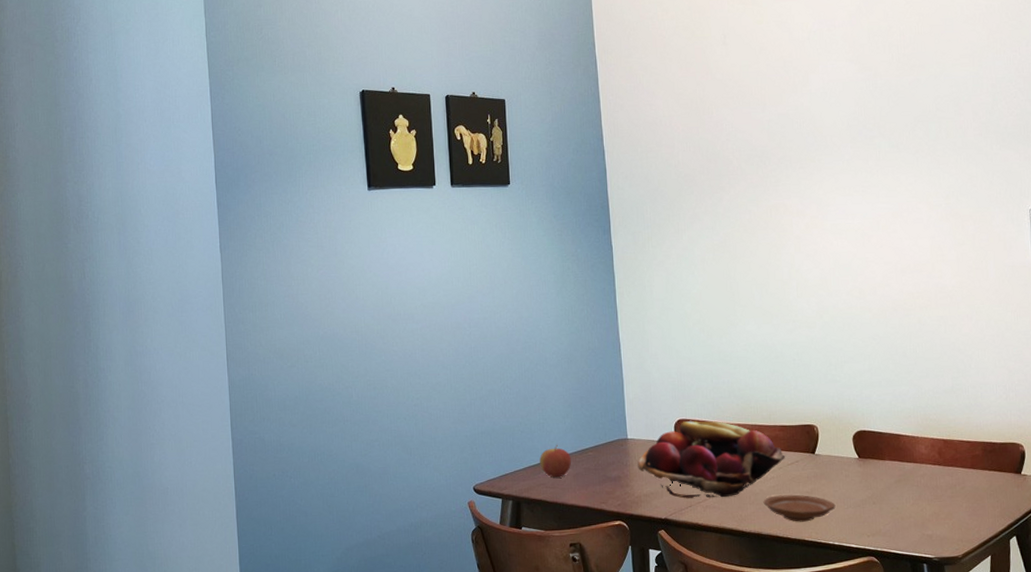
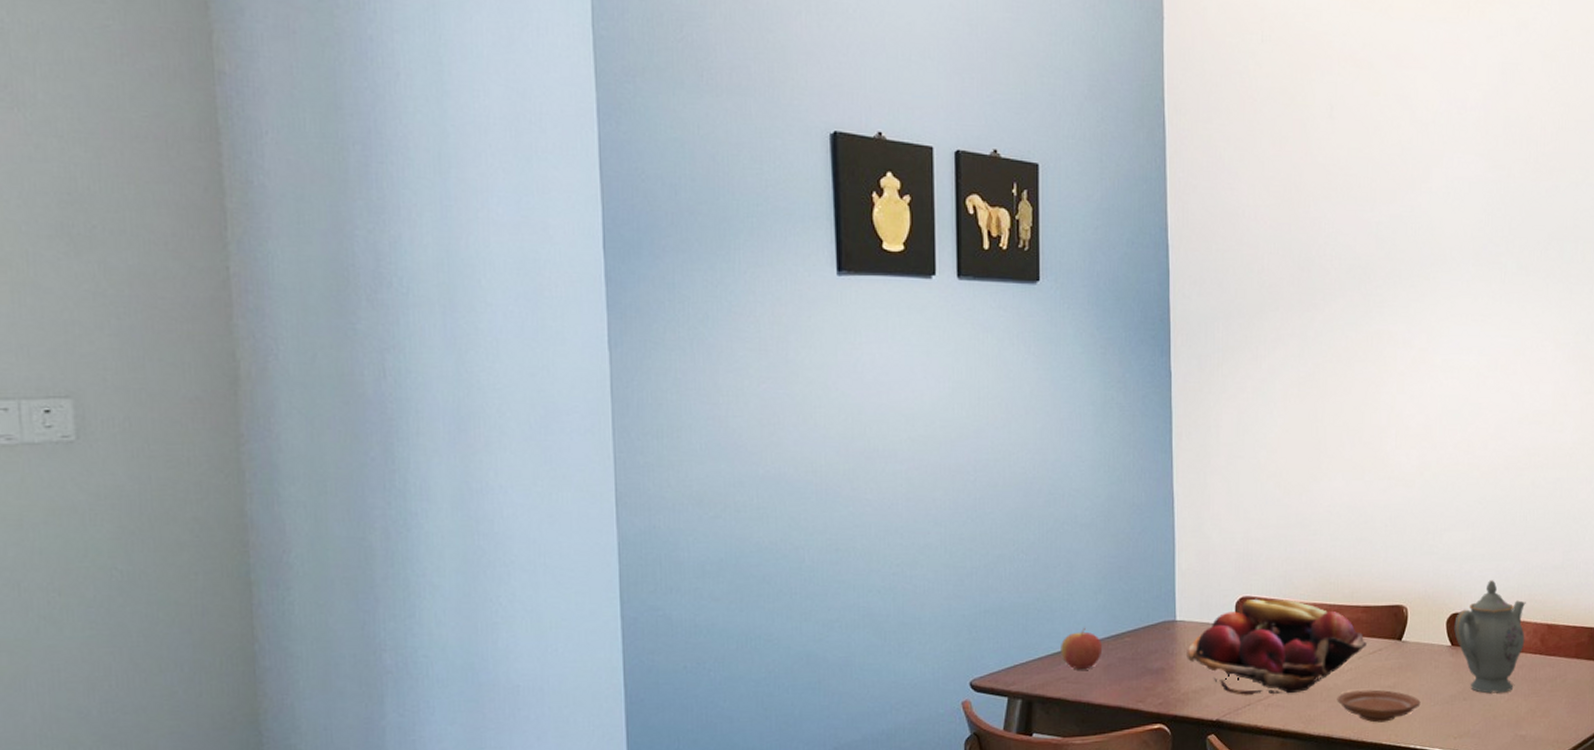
teapot: none [859,403,924,499] -> present [1454,580,1526,694]

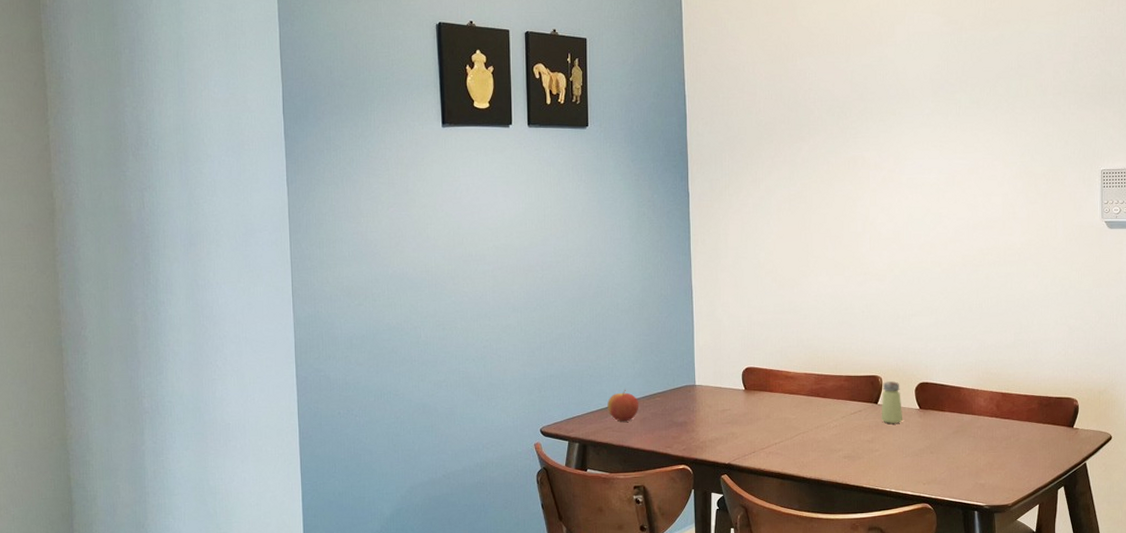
fruit basket: present [1187,599,1368,695] -> none [704,369,850,445]
plate: present [1337,689,1421,723] -> none [825,443,895,470]
saltshaker: none [1405,612,1432,665] -> present [881,381,903,424]
teapot: present [1454,580,1526,694] -> none [922,356,983,449]

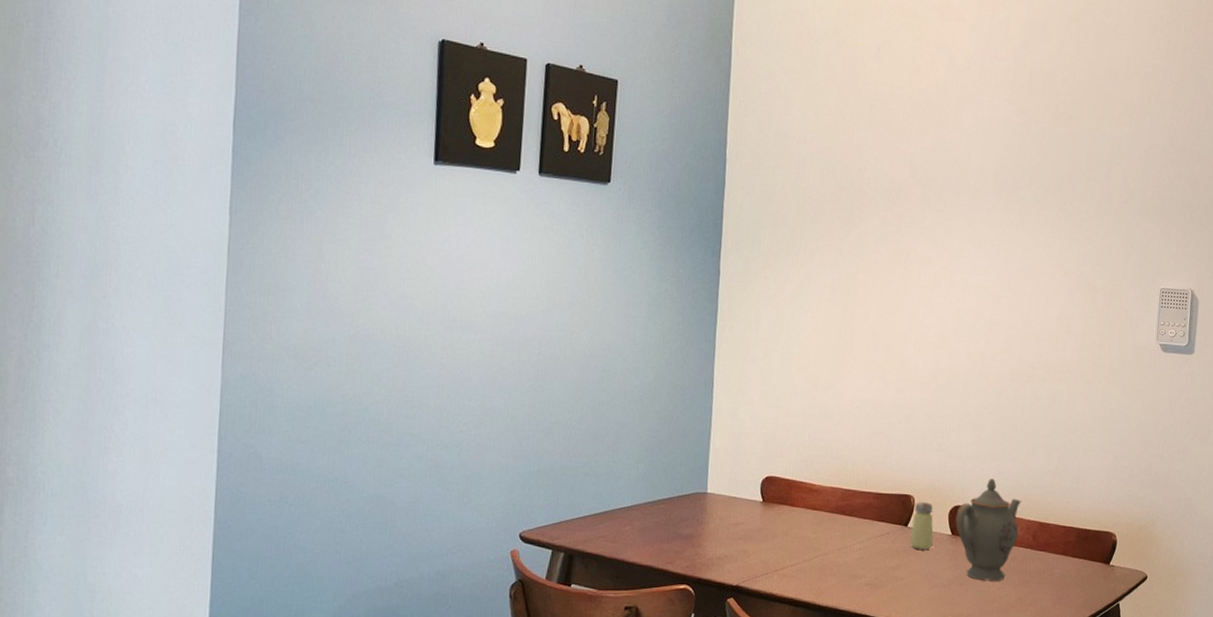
apple: present [607,389,639,422] -> none [602,492,640,531]
teapot: none [922,356,983,449] -> present [955,478,1022,581]

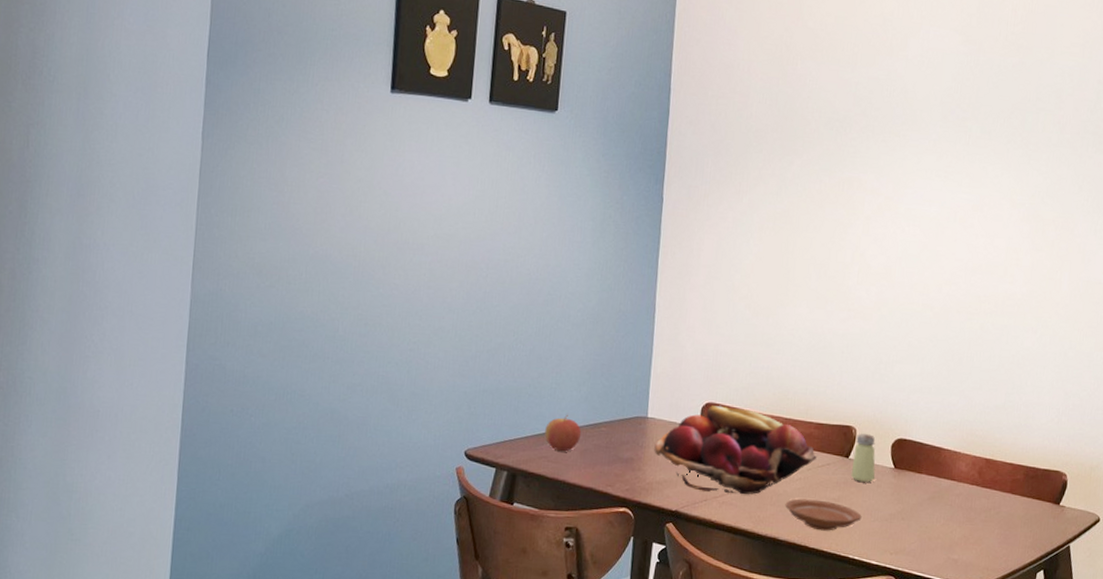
apple: none [602,492,640,531] -> present [545,414,582,452]
fruit basket: none [714,479,877,567] -> present [654,406,818,495]
plate: none [845,568,921,599] -> present [785,498,862,531]
teapot: present [955,478,1022,581] -> none [898,412,967,517]

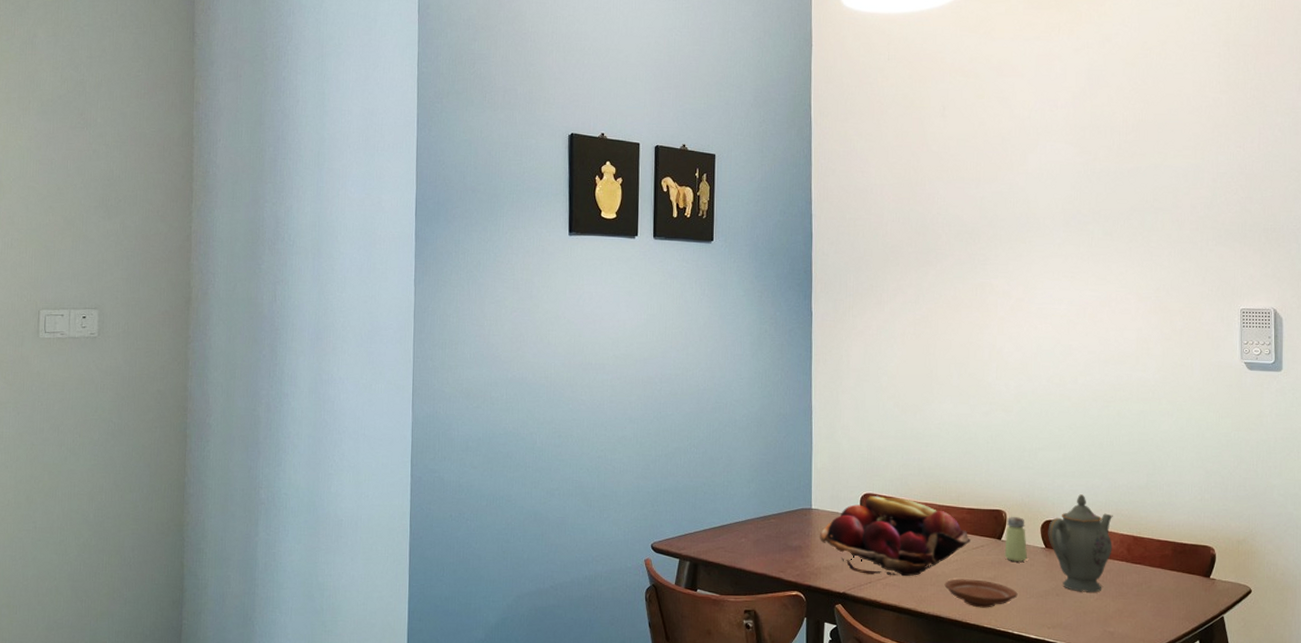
apple: present [545,414,582,452] -> none [721,508,753,542]
teapot: none [898,412,967,517] -> present [1048,494,1113,593]

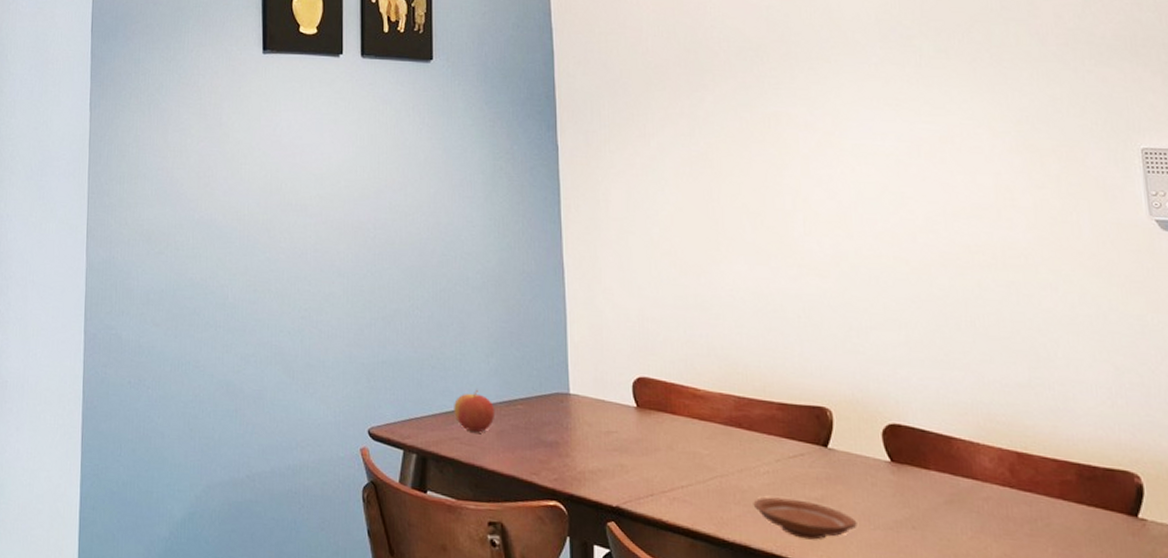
apple: none [721,508,753,542] -> present [454,389,495,433]
fruit basket: present [820,496,972,577] -> none [582,381,786,490]
saltshaker: present [1004,517,1028,562] -> none [833,417,867,479]
teapot: present [1048,494,1113,593] -> none [892,391,988,528]

